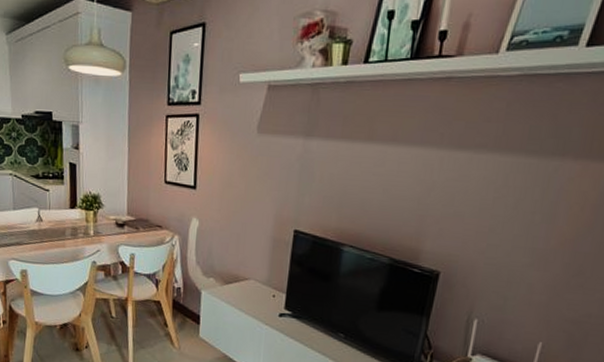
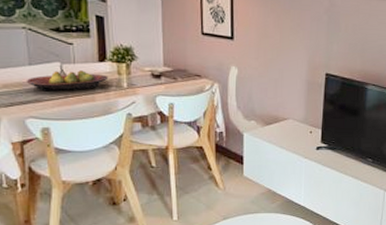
fruit bowl: none [11,216,78,236] -> present [27,70,109,92]

